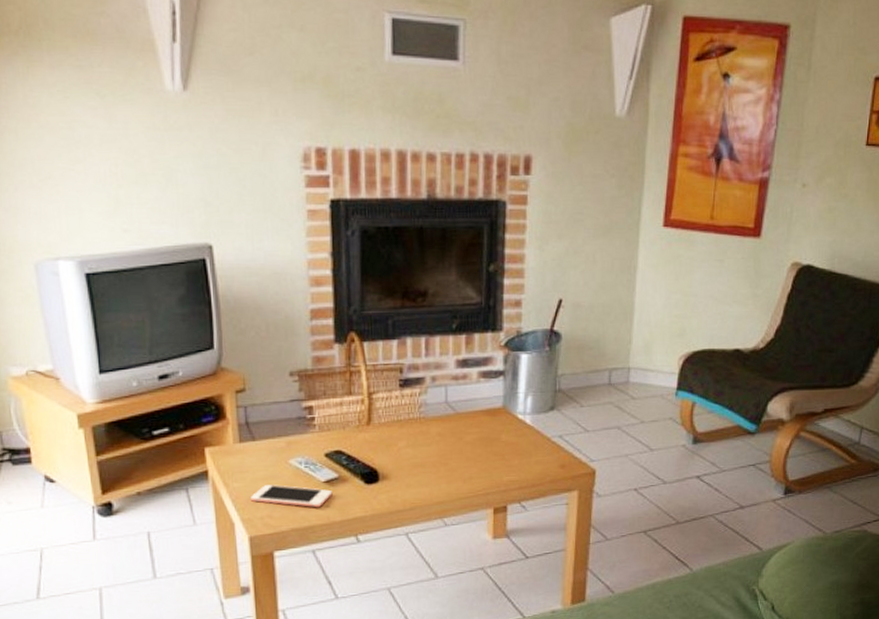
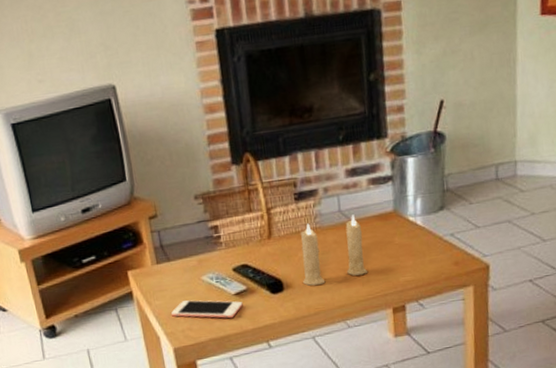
candle: none [401,407,471,479] -> present [300,214,368,286]

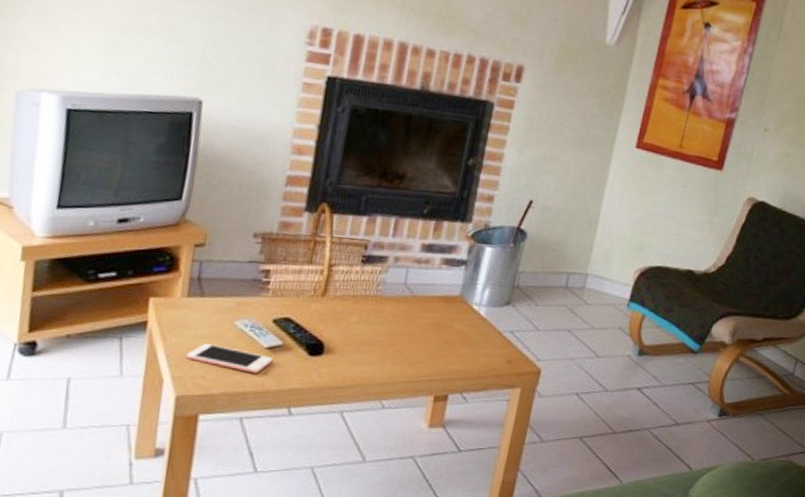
candle: present [300,214,368,286] -> none [347,289,423,357]

